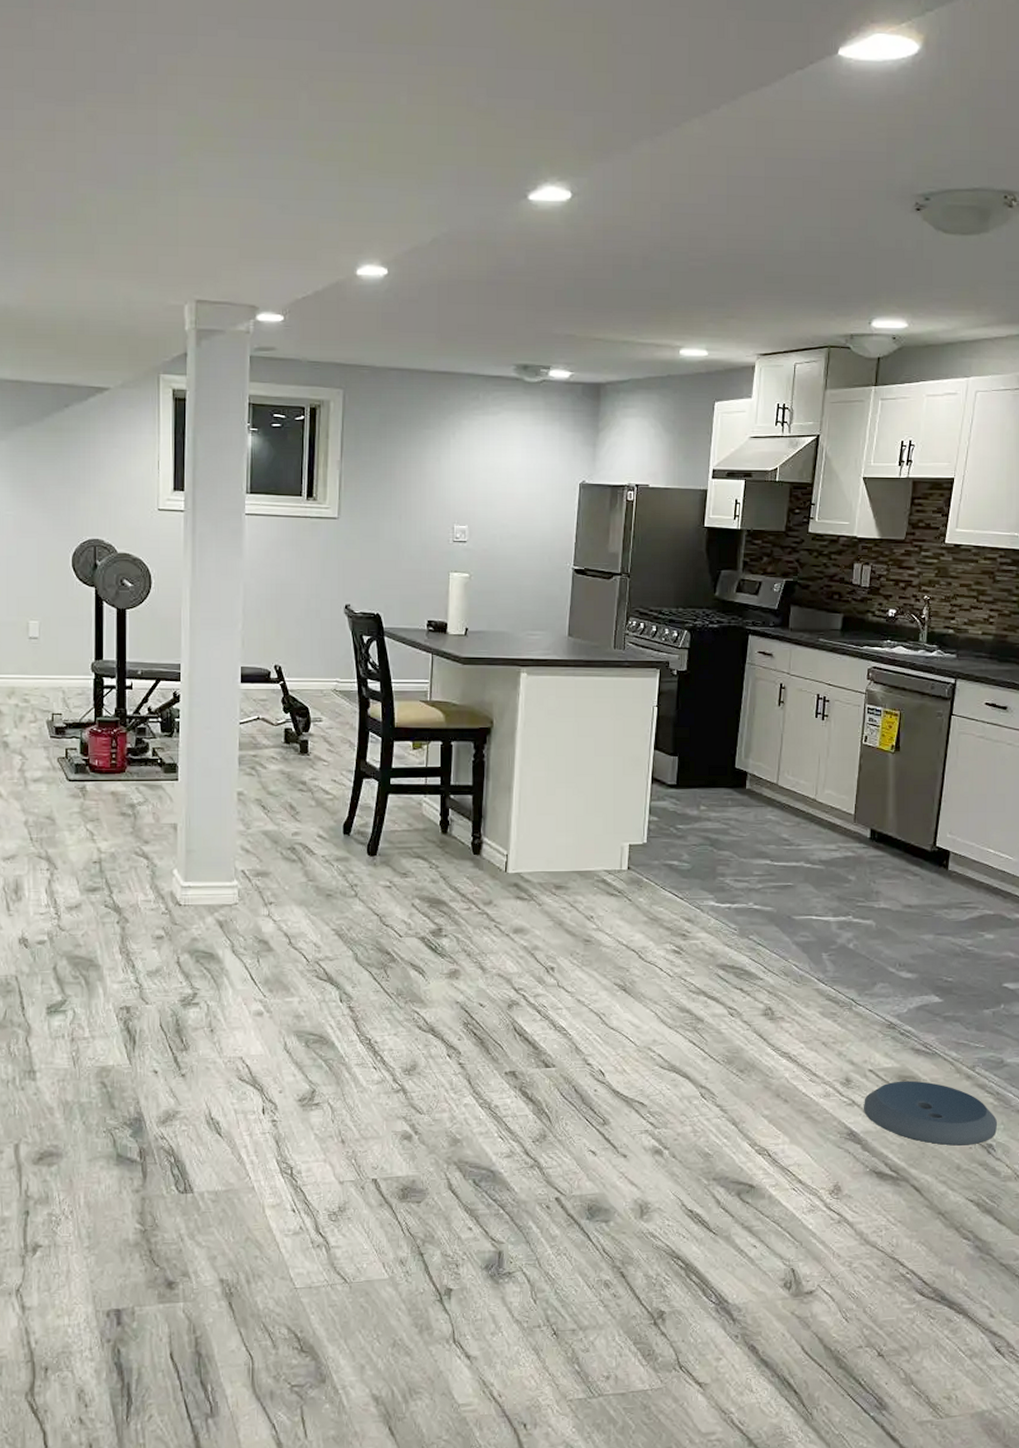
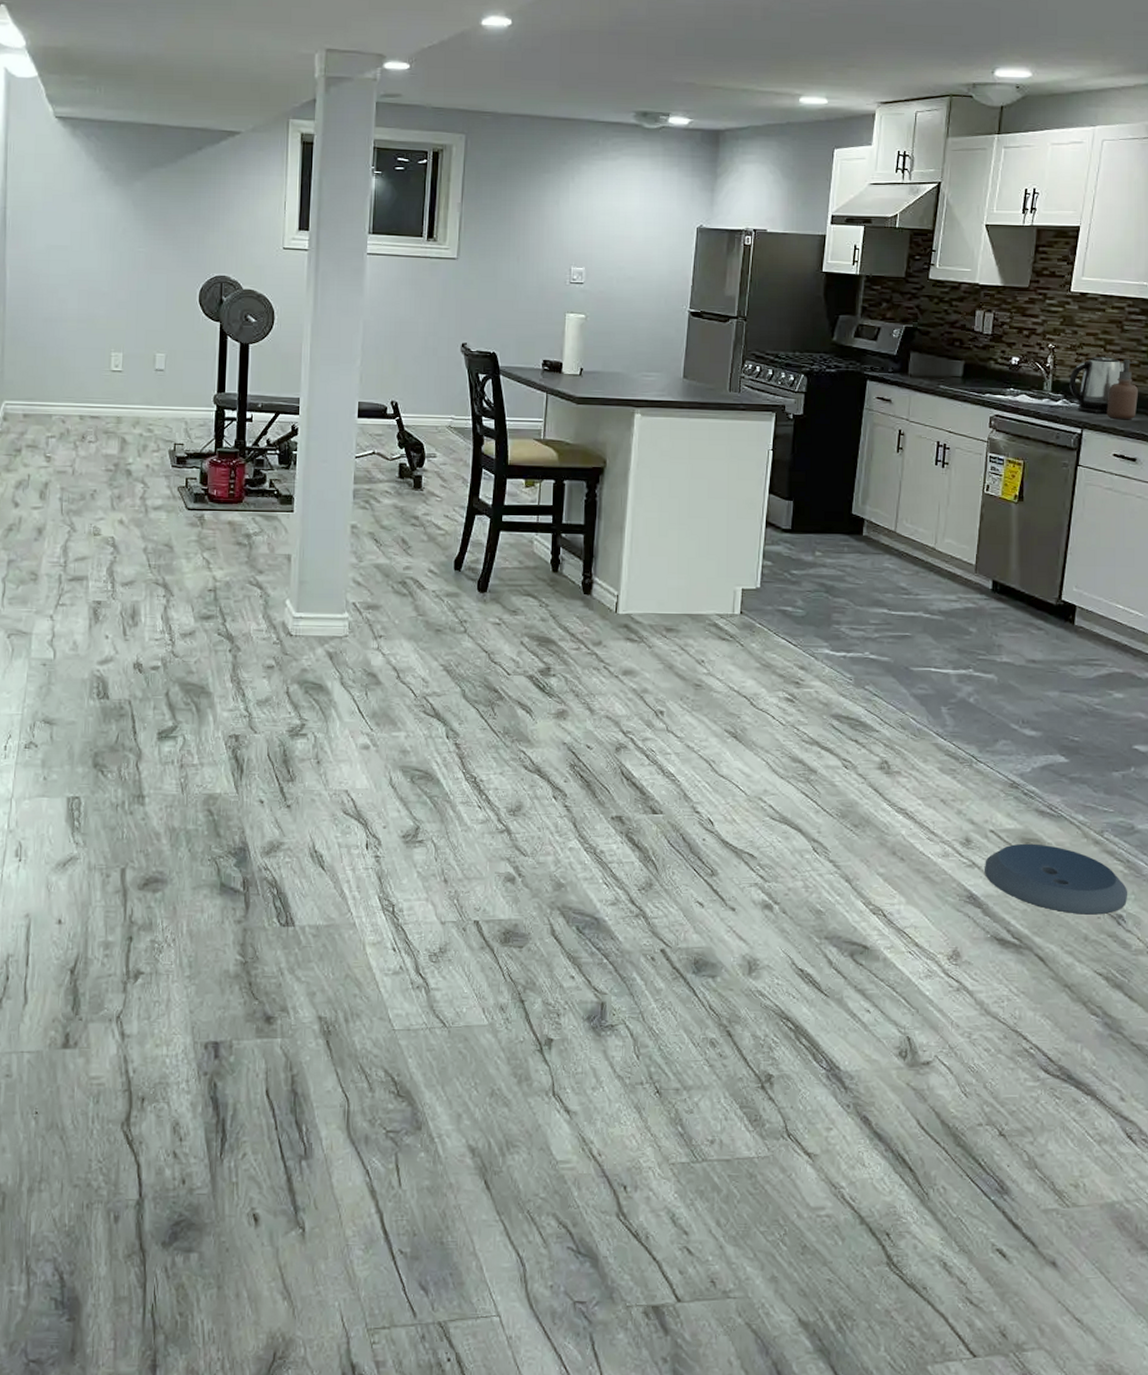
kettle: none [944,607,996,665] -> present [1069,357,1125,415]
soap dispenser: none [979,609,1009,669] -> present [1107,359,1138,420]

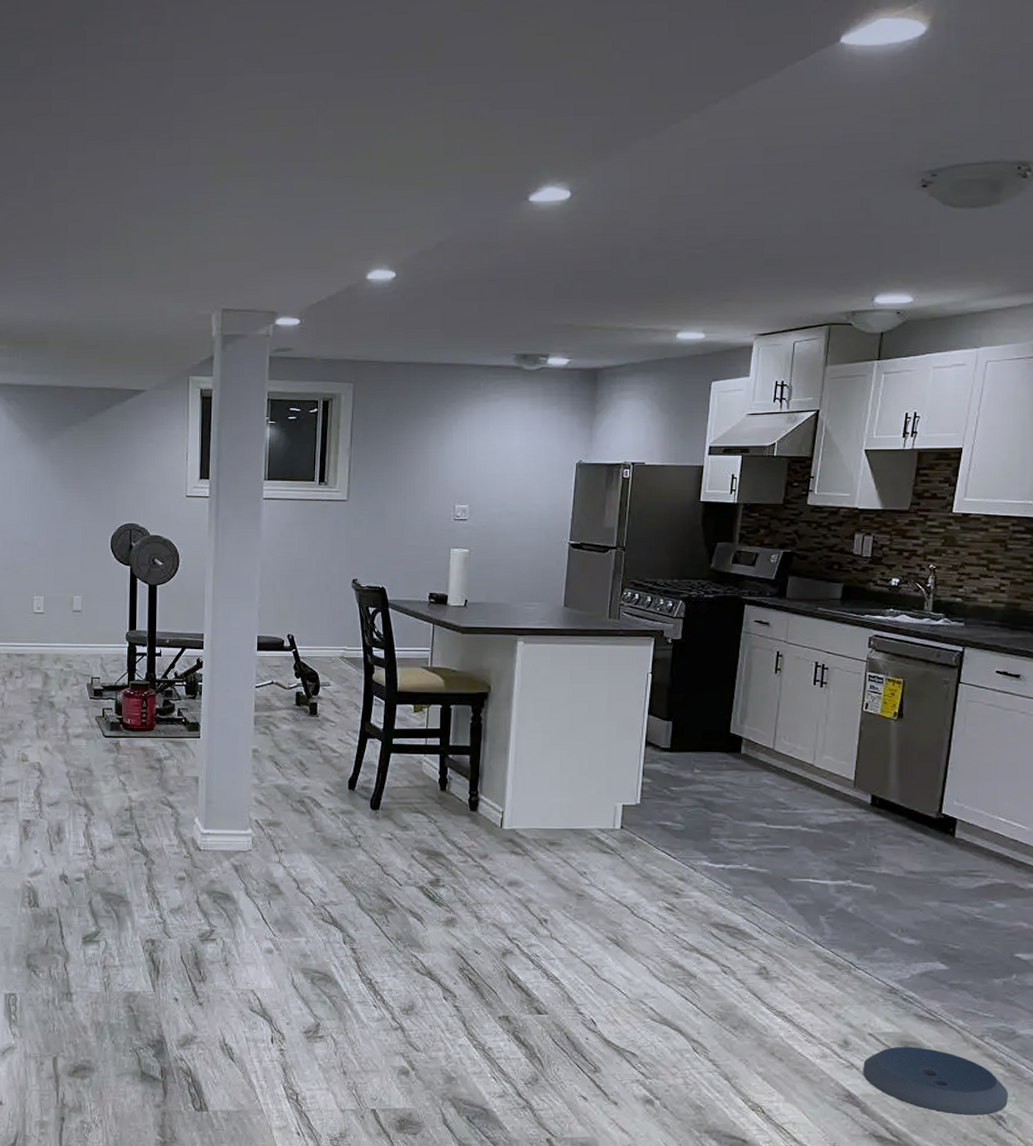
kettle: present [1069,357,1125,415] -> none [951,576,1008,633]
soap dispenser: present [1107,359,1138,420] -> none [989,577,1022,638]

